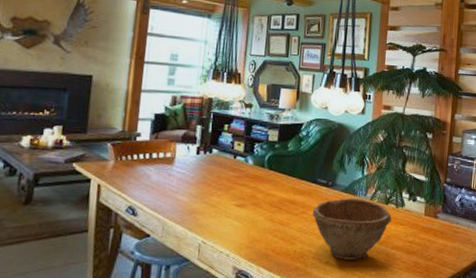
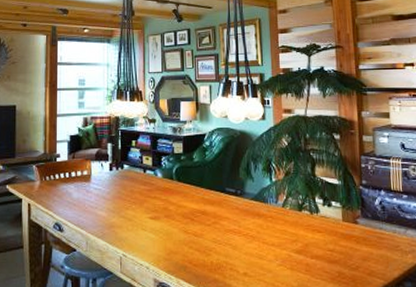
bowl: present [312,198,392,260] -> none [224,206,307,271]

